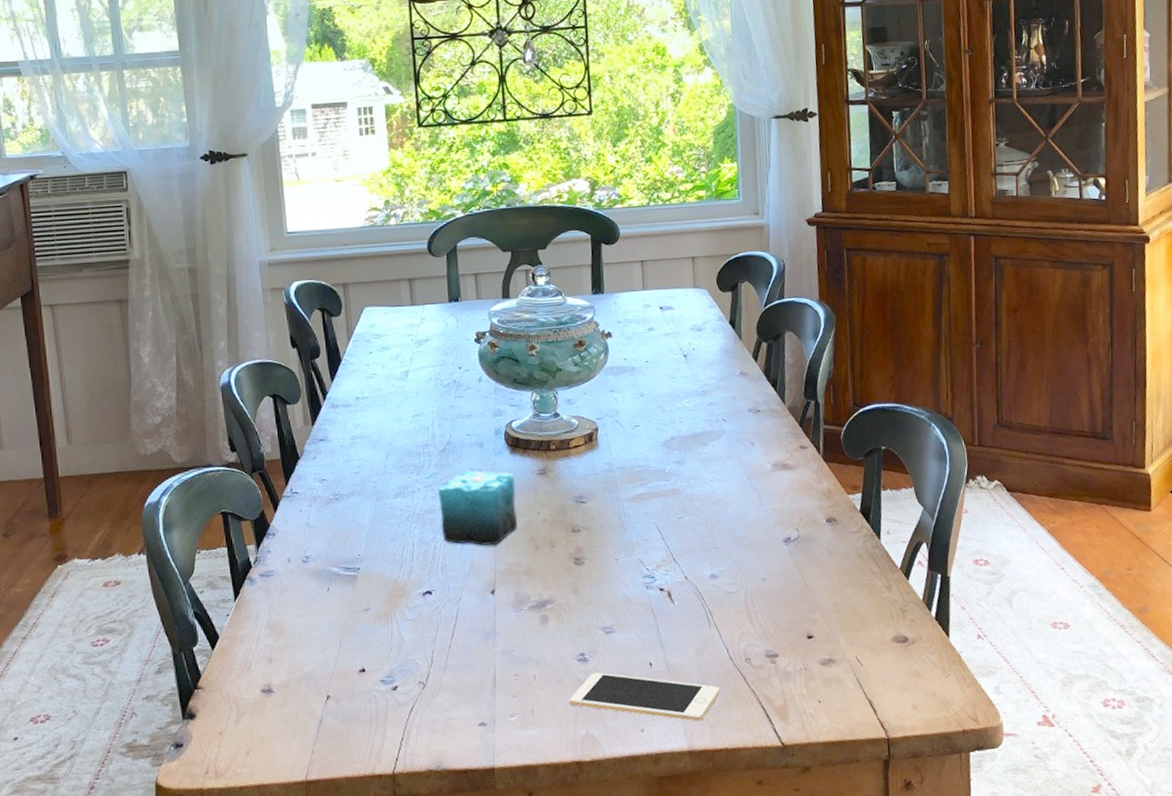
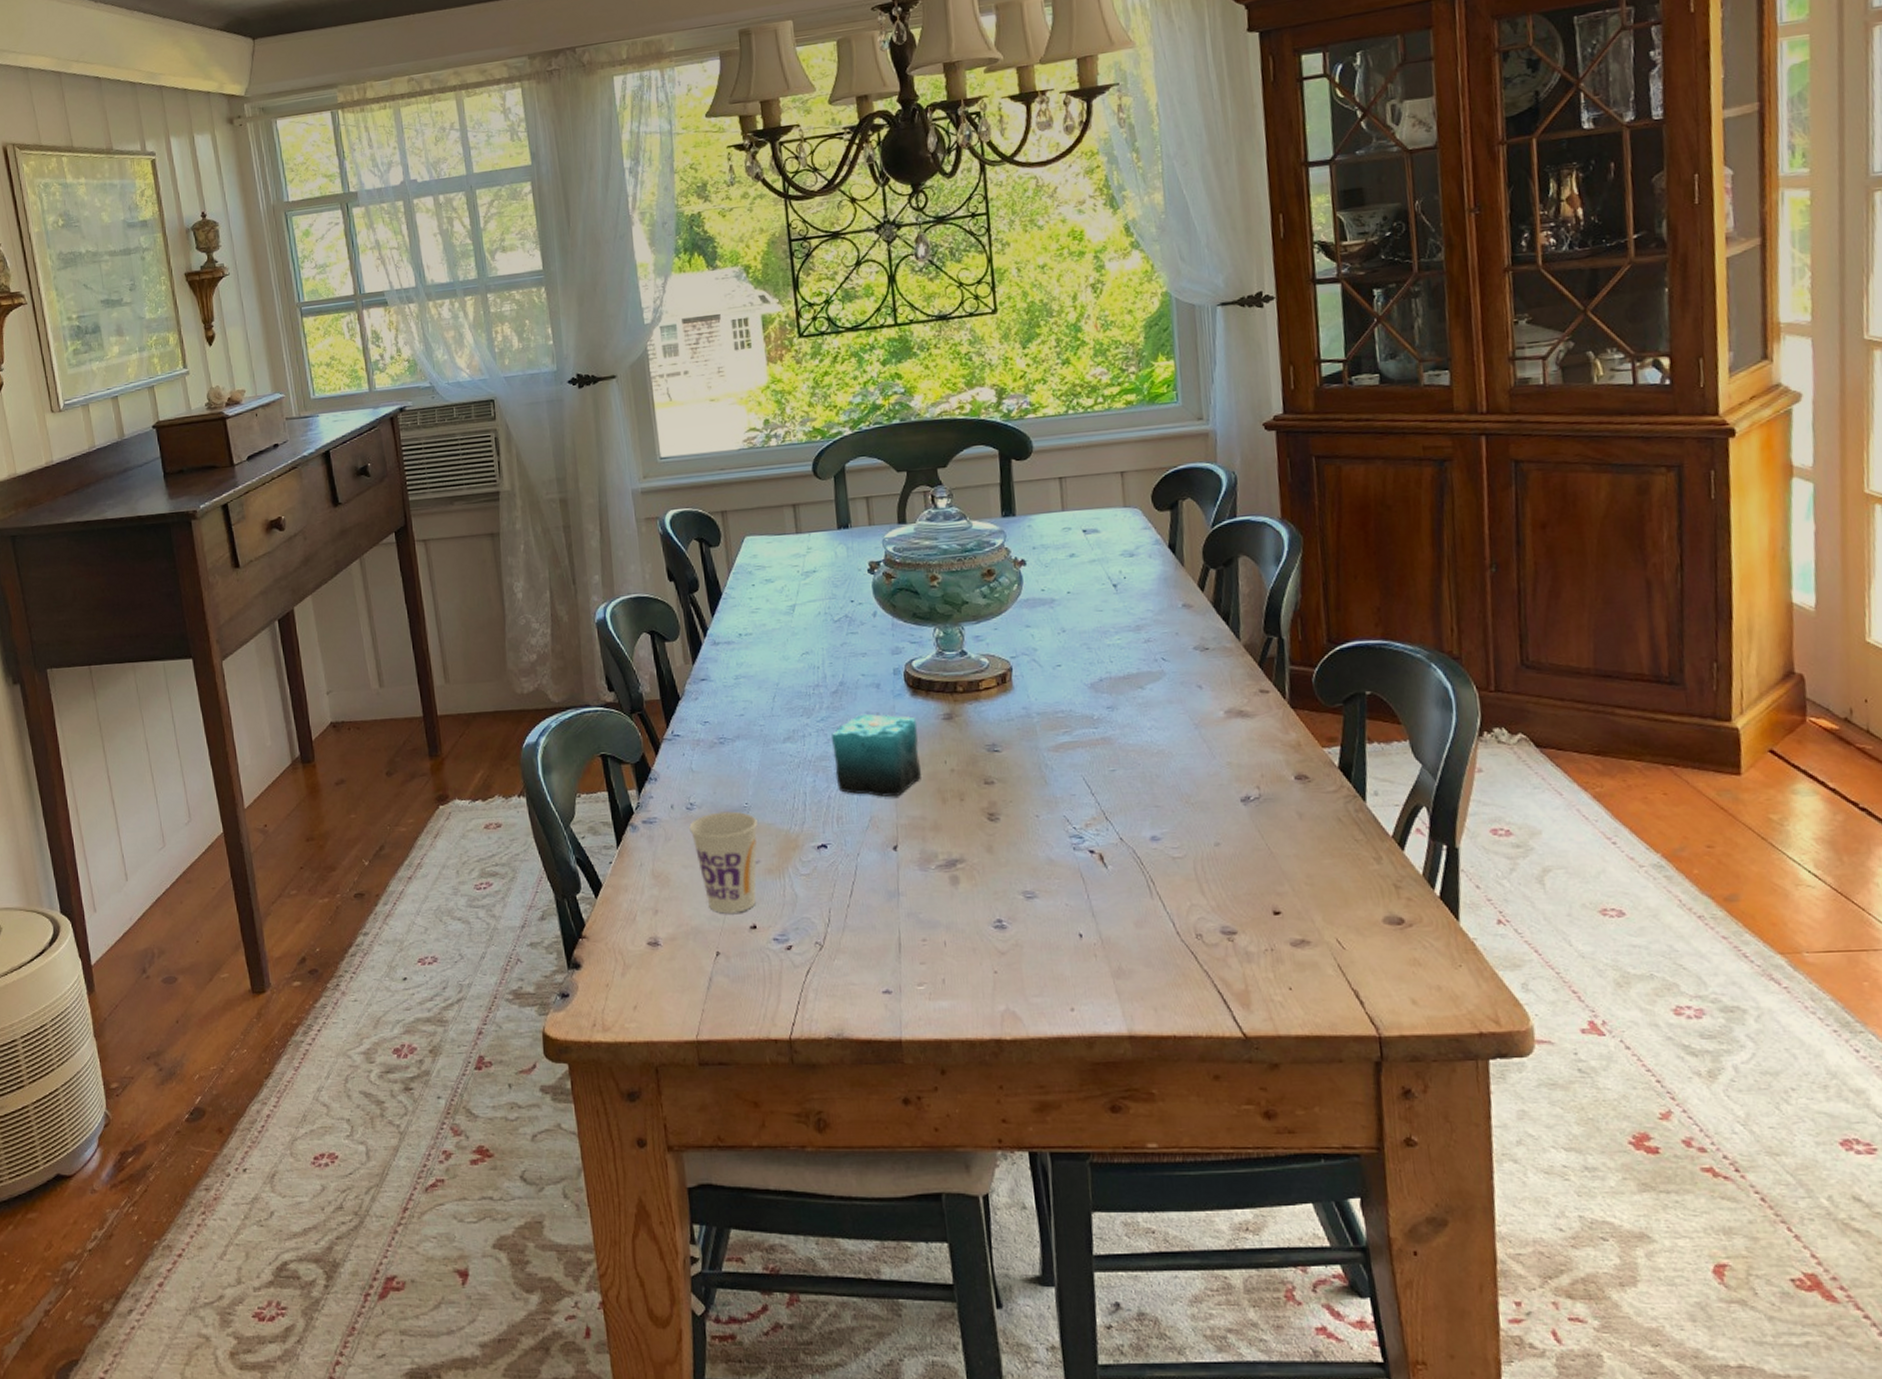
cup: none [305,562,369,659] -> present [689,811,758,914]
cell phone: present [570,672,720,722] -> none [986,941,1166,1003]

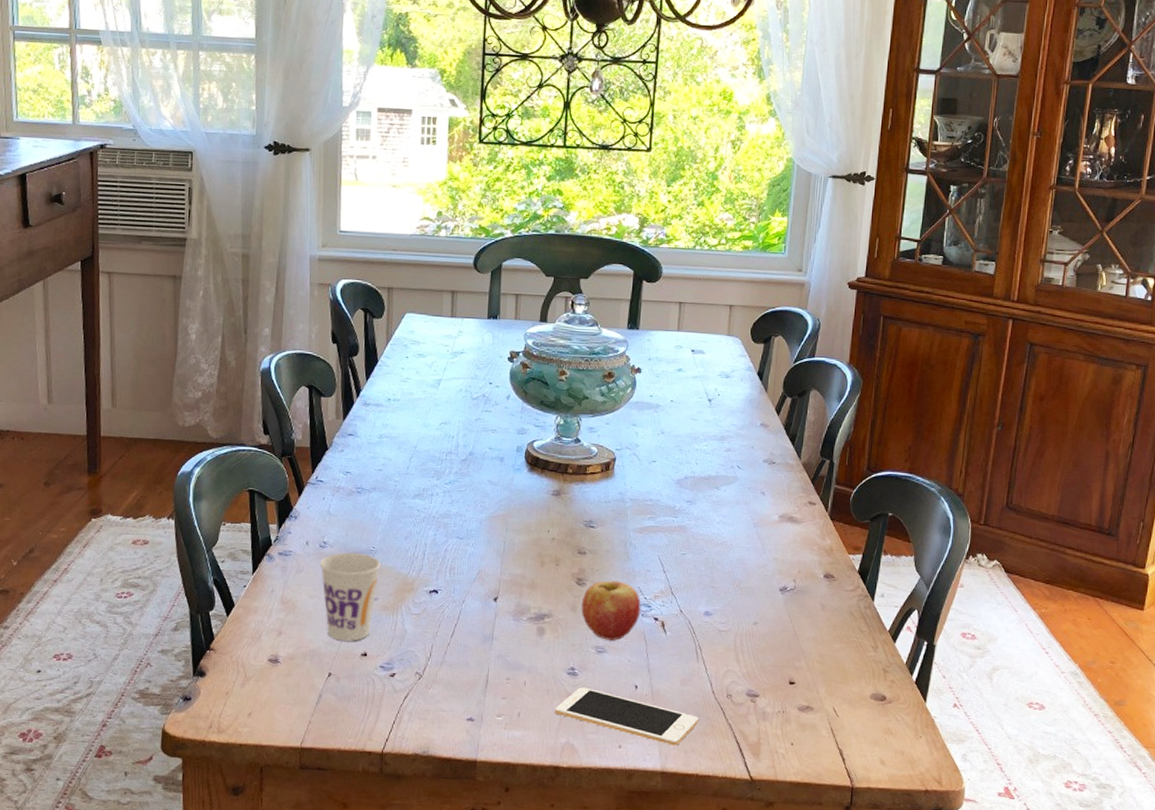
candle: present [830,712,922,797] -> none [454,482,530,556]
cell phone: none [986,941,1166,1003] -> present [555,687,699,746]
fruit: none [997,811,1072,883] -> present [581,580,641,641]

